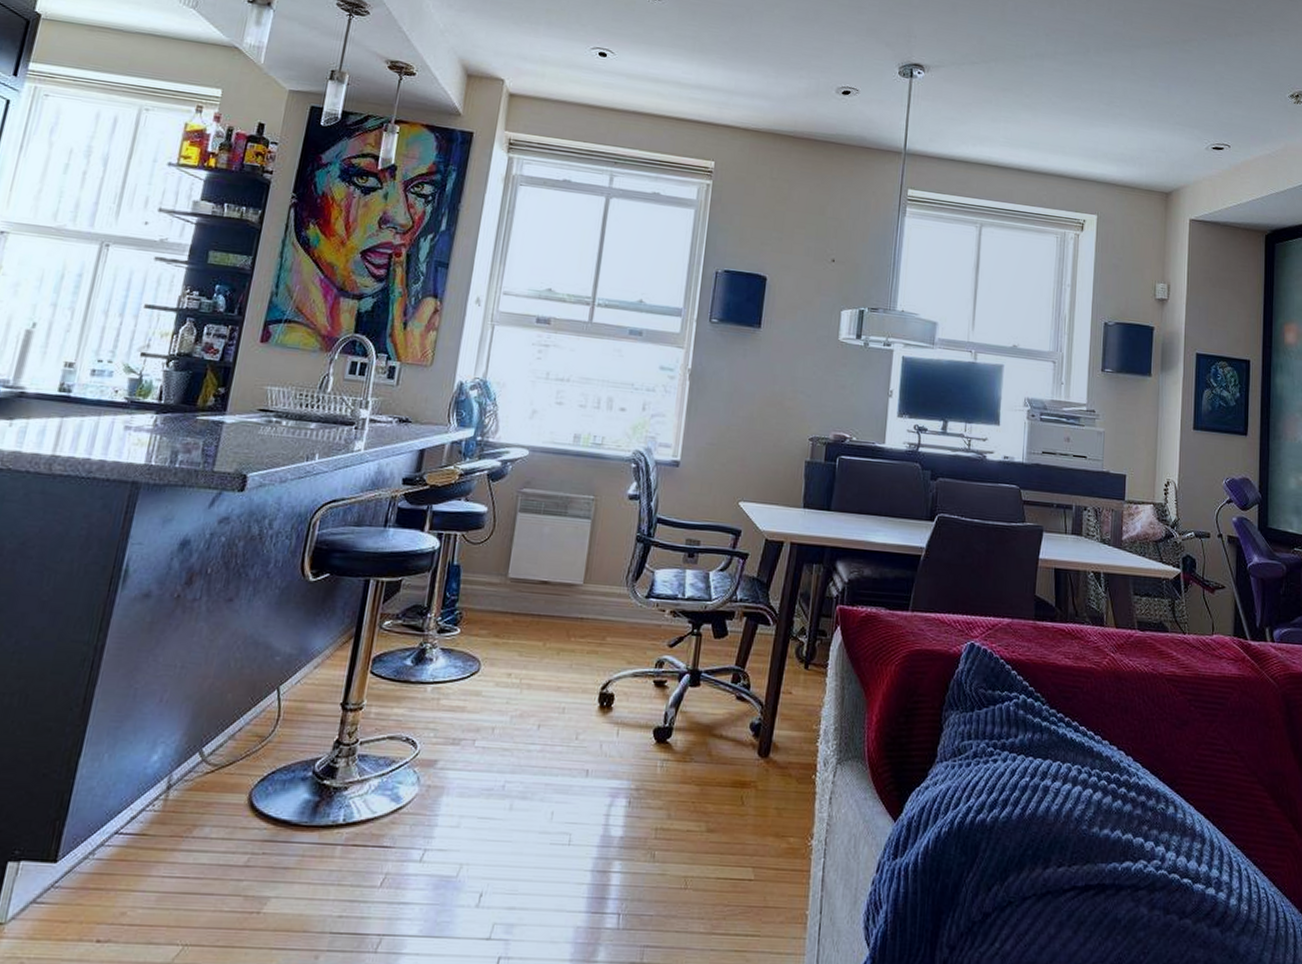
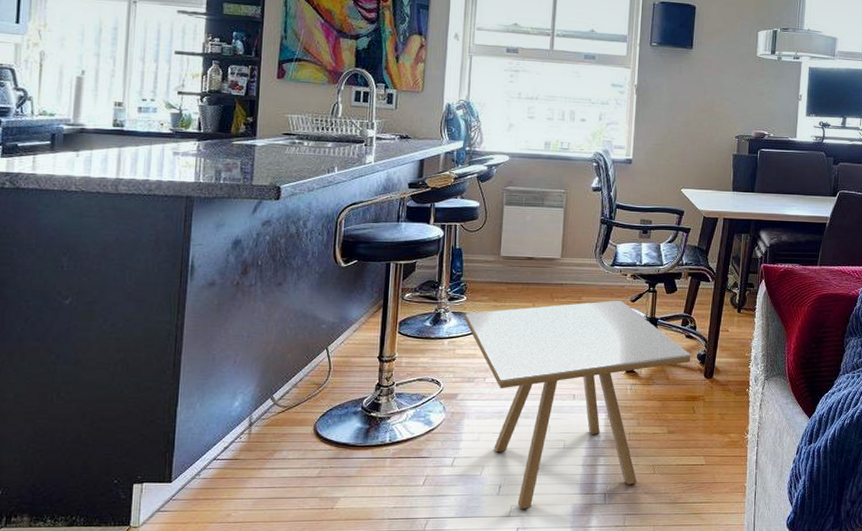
side table: none [455,643,742,931] -> present [465,300,691,510]

